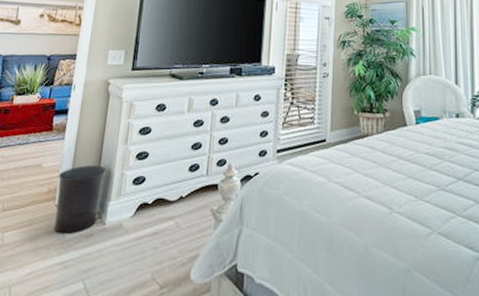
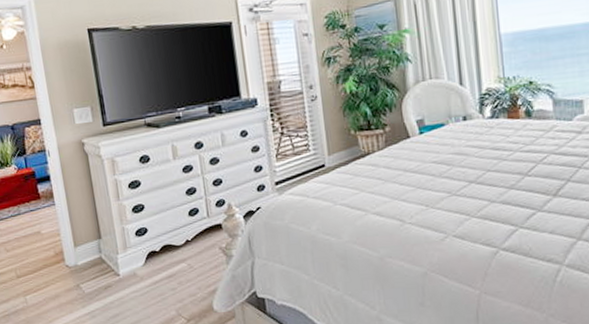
waste bin: present [53,164,106,234] -> none [59,223,111,289]

